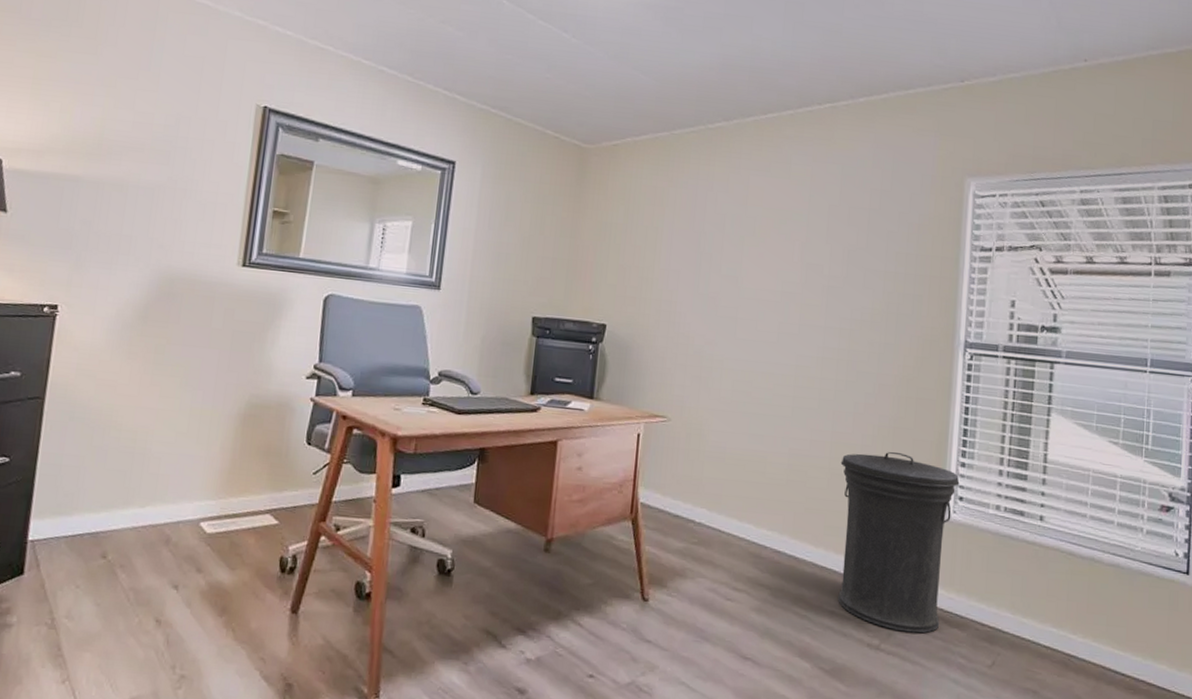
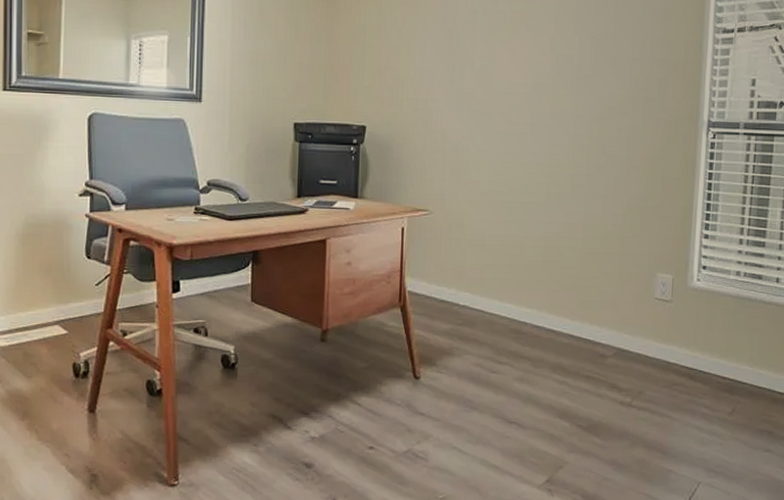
trash can: present [838,452,960,634] -> none [593,229,703,390]

